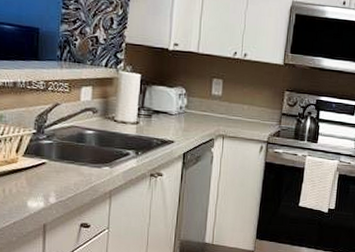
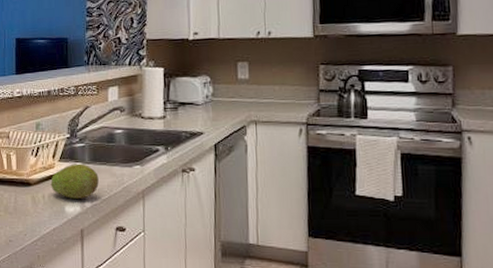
fruit: none [12,160,65,195] -> present [50,164,99,199]

